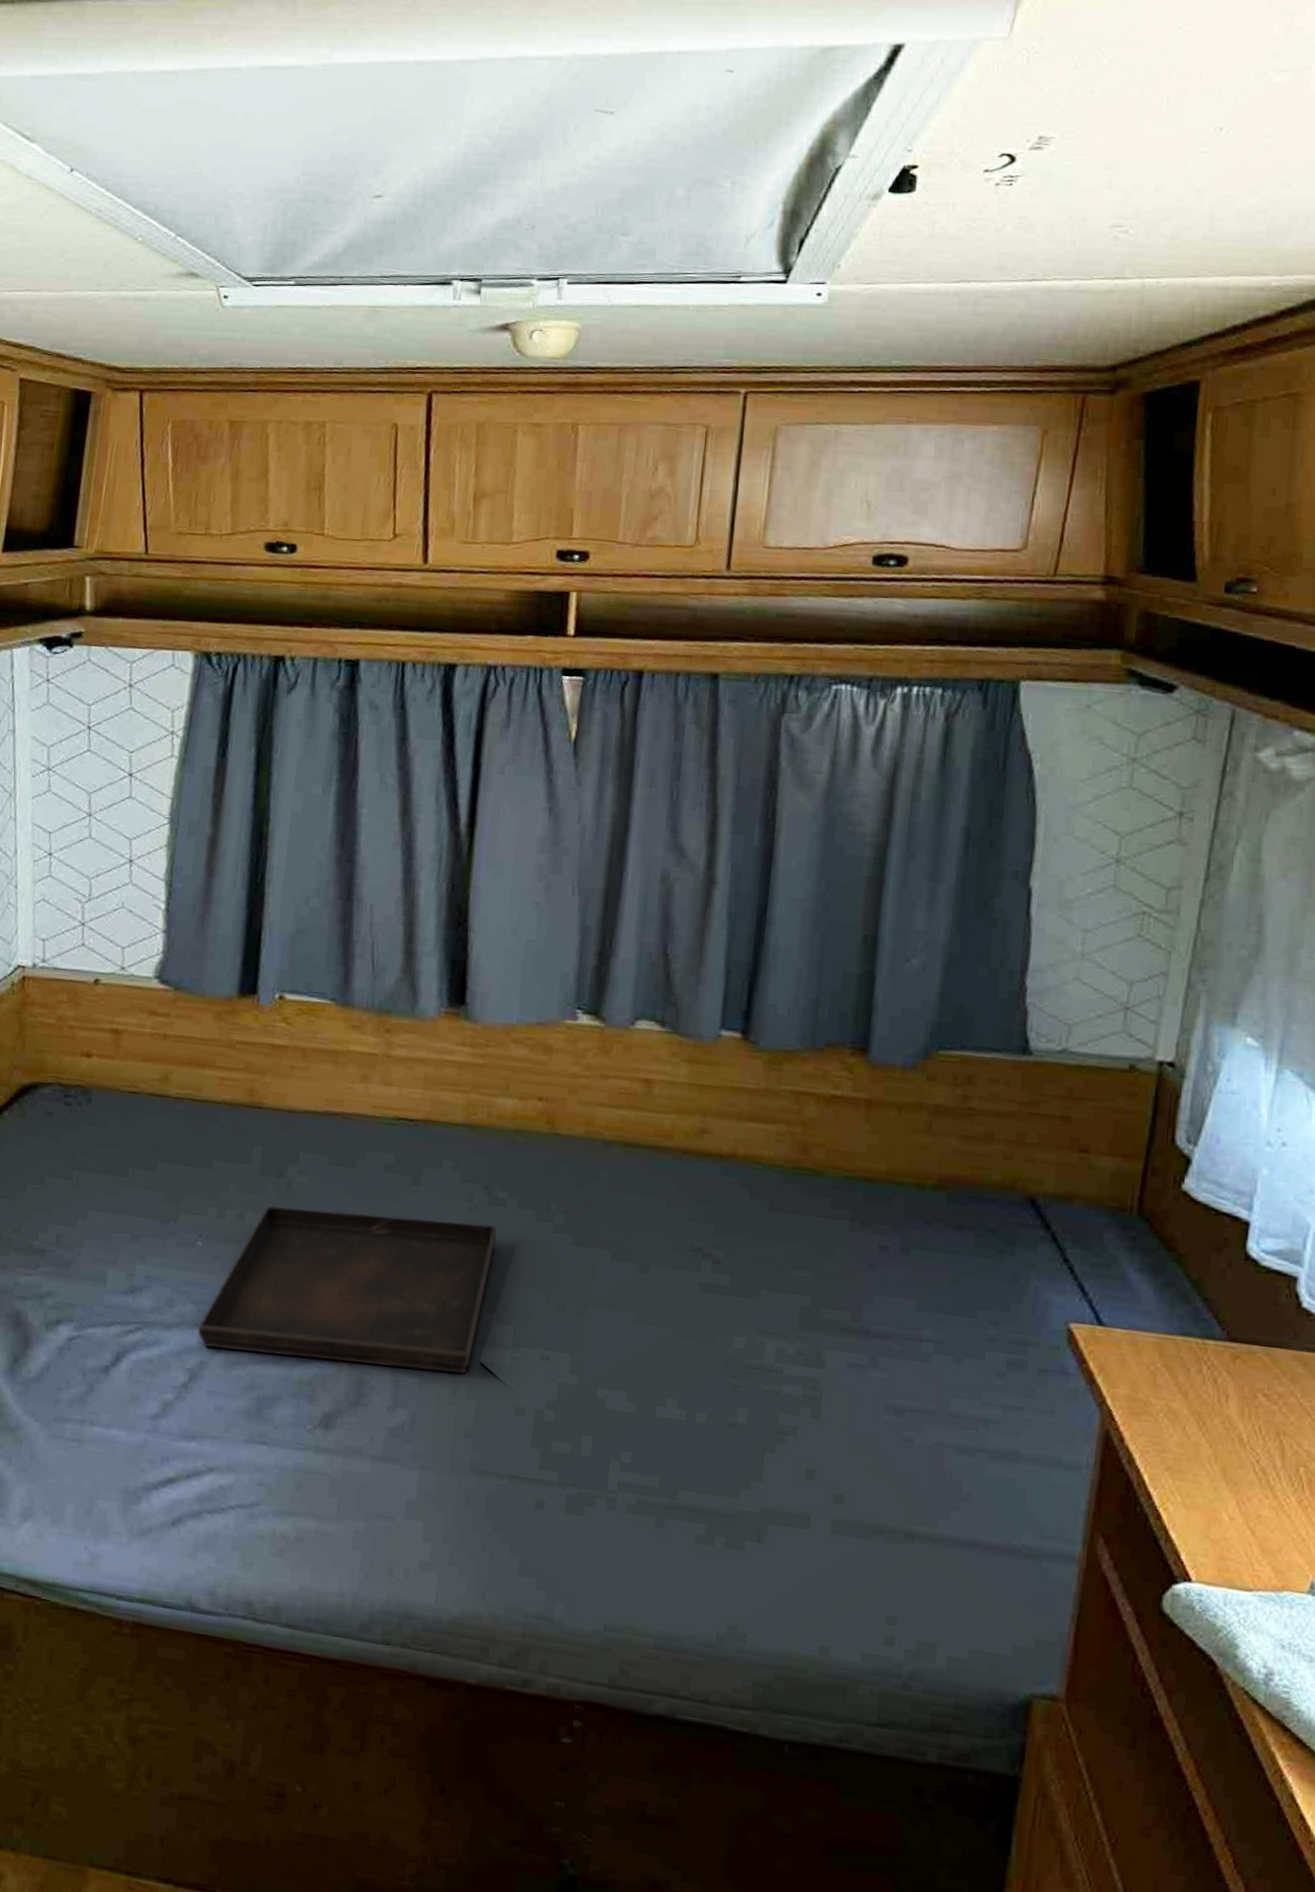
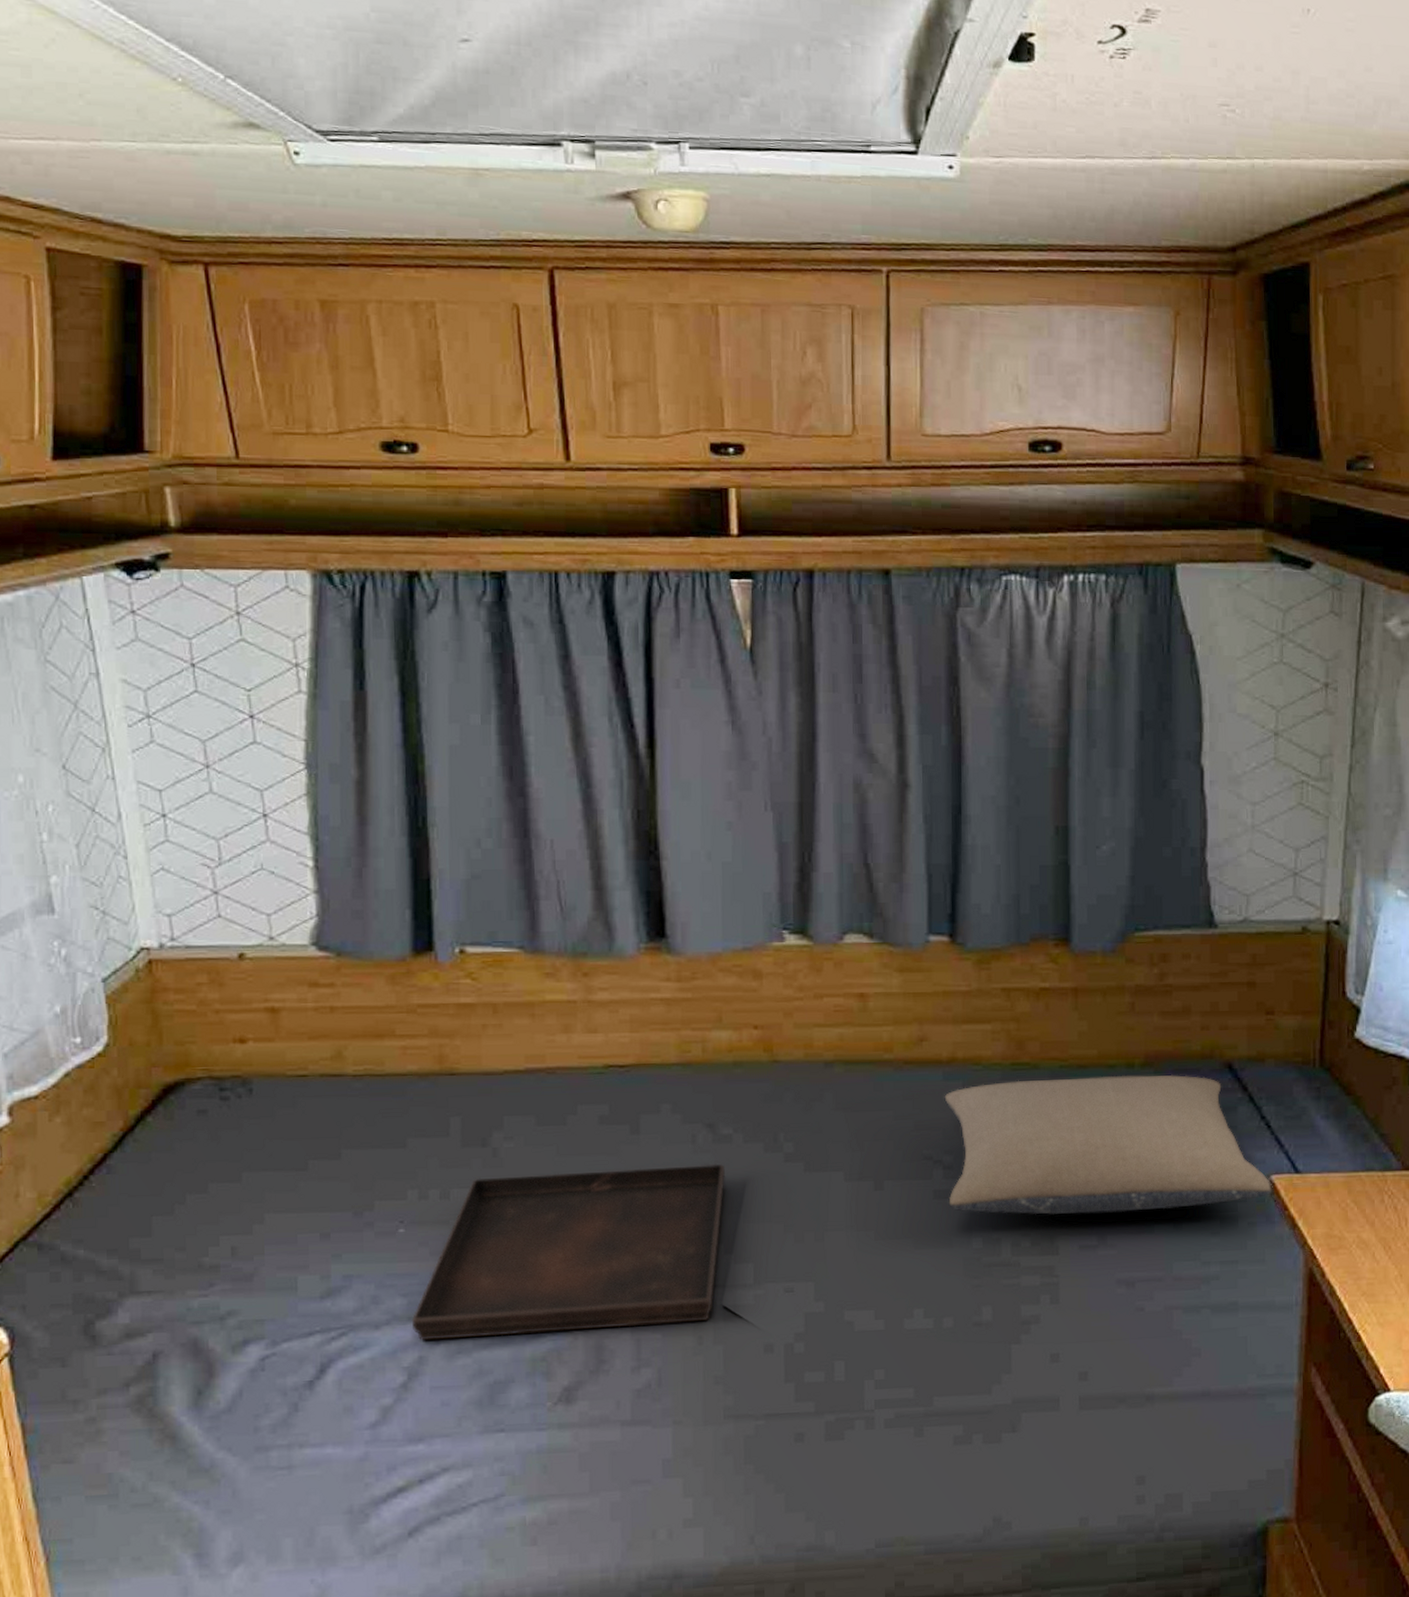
pillow: none [714,1184,1071,1345] -> present [944,1074,1273,1215]

